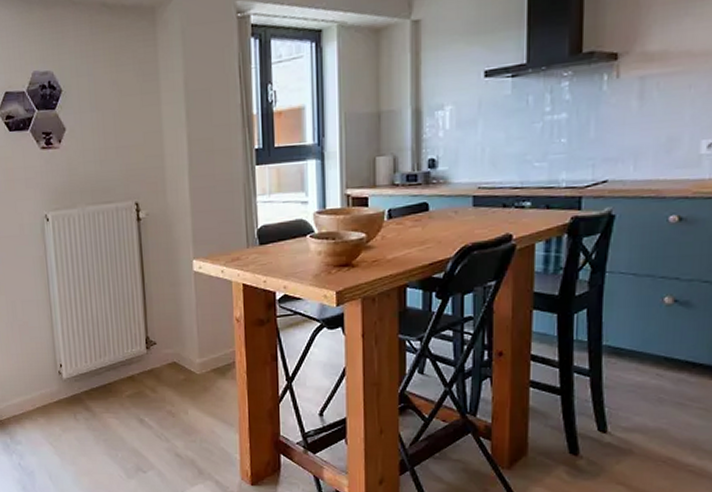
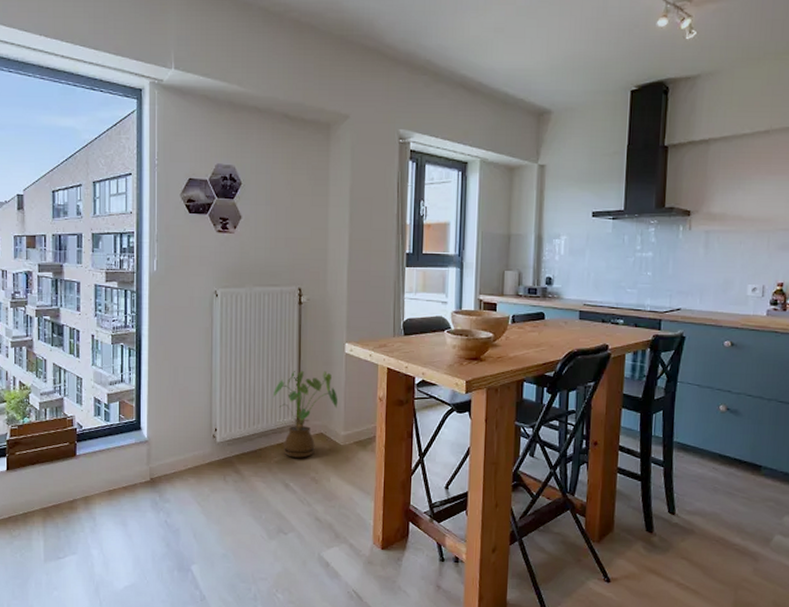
house plant: none [117,293,190,391] -> present [272,370,338,458]

